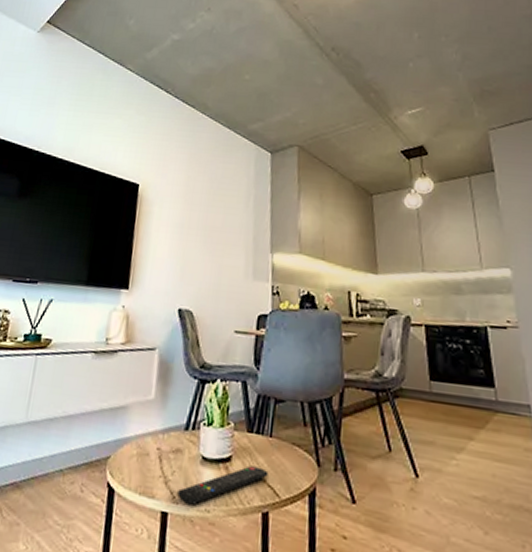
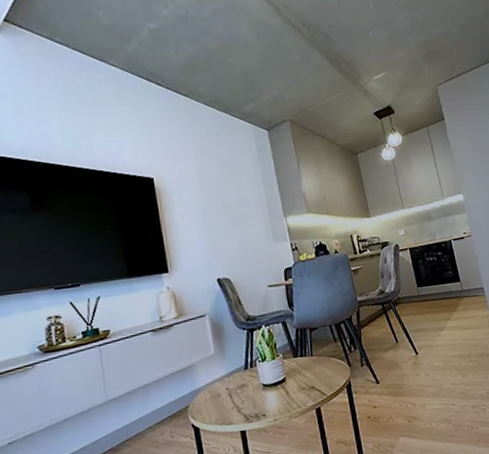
remote control: present [177,466,269,505] -> none [250,379,315,421]

